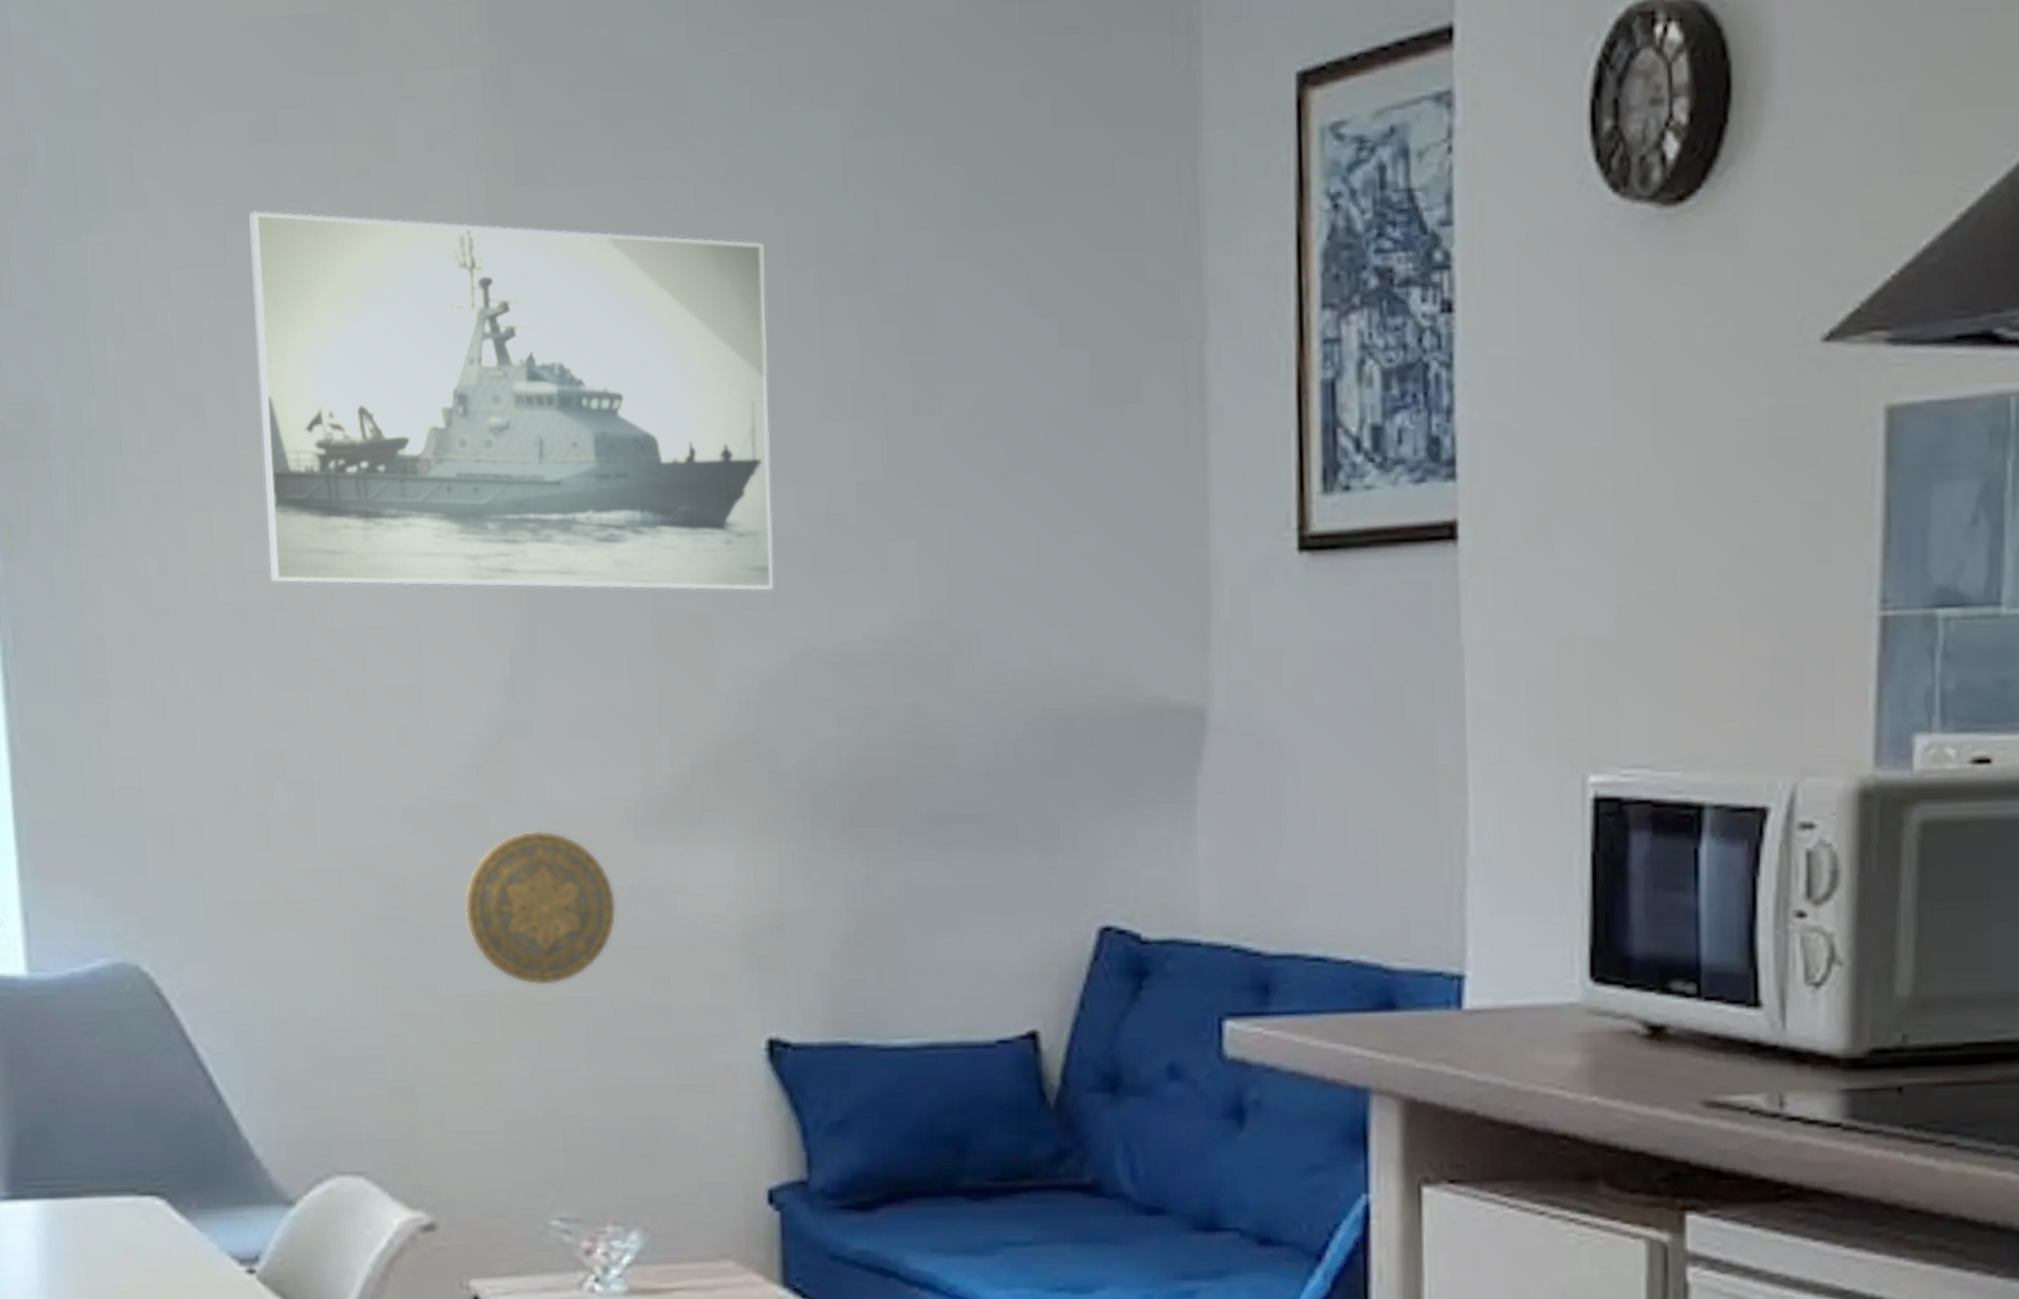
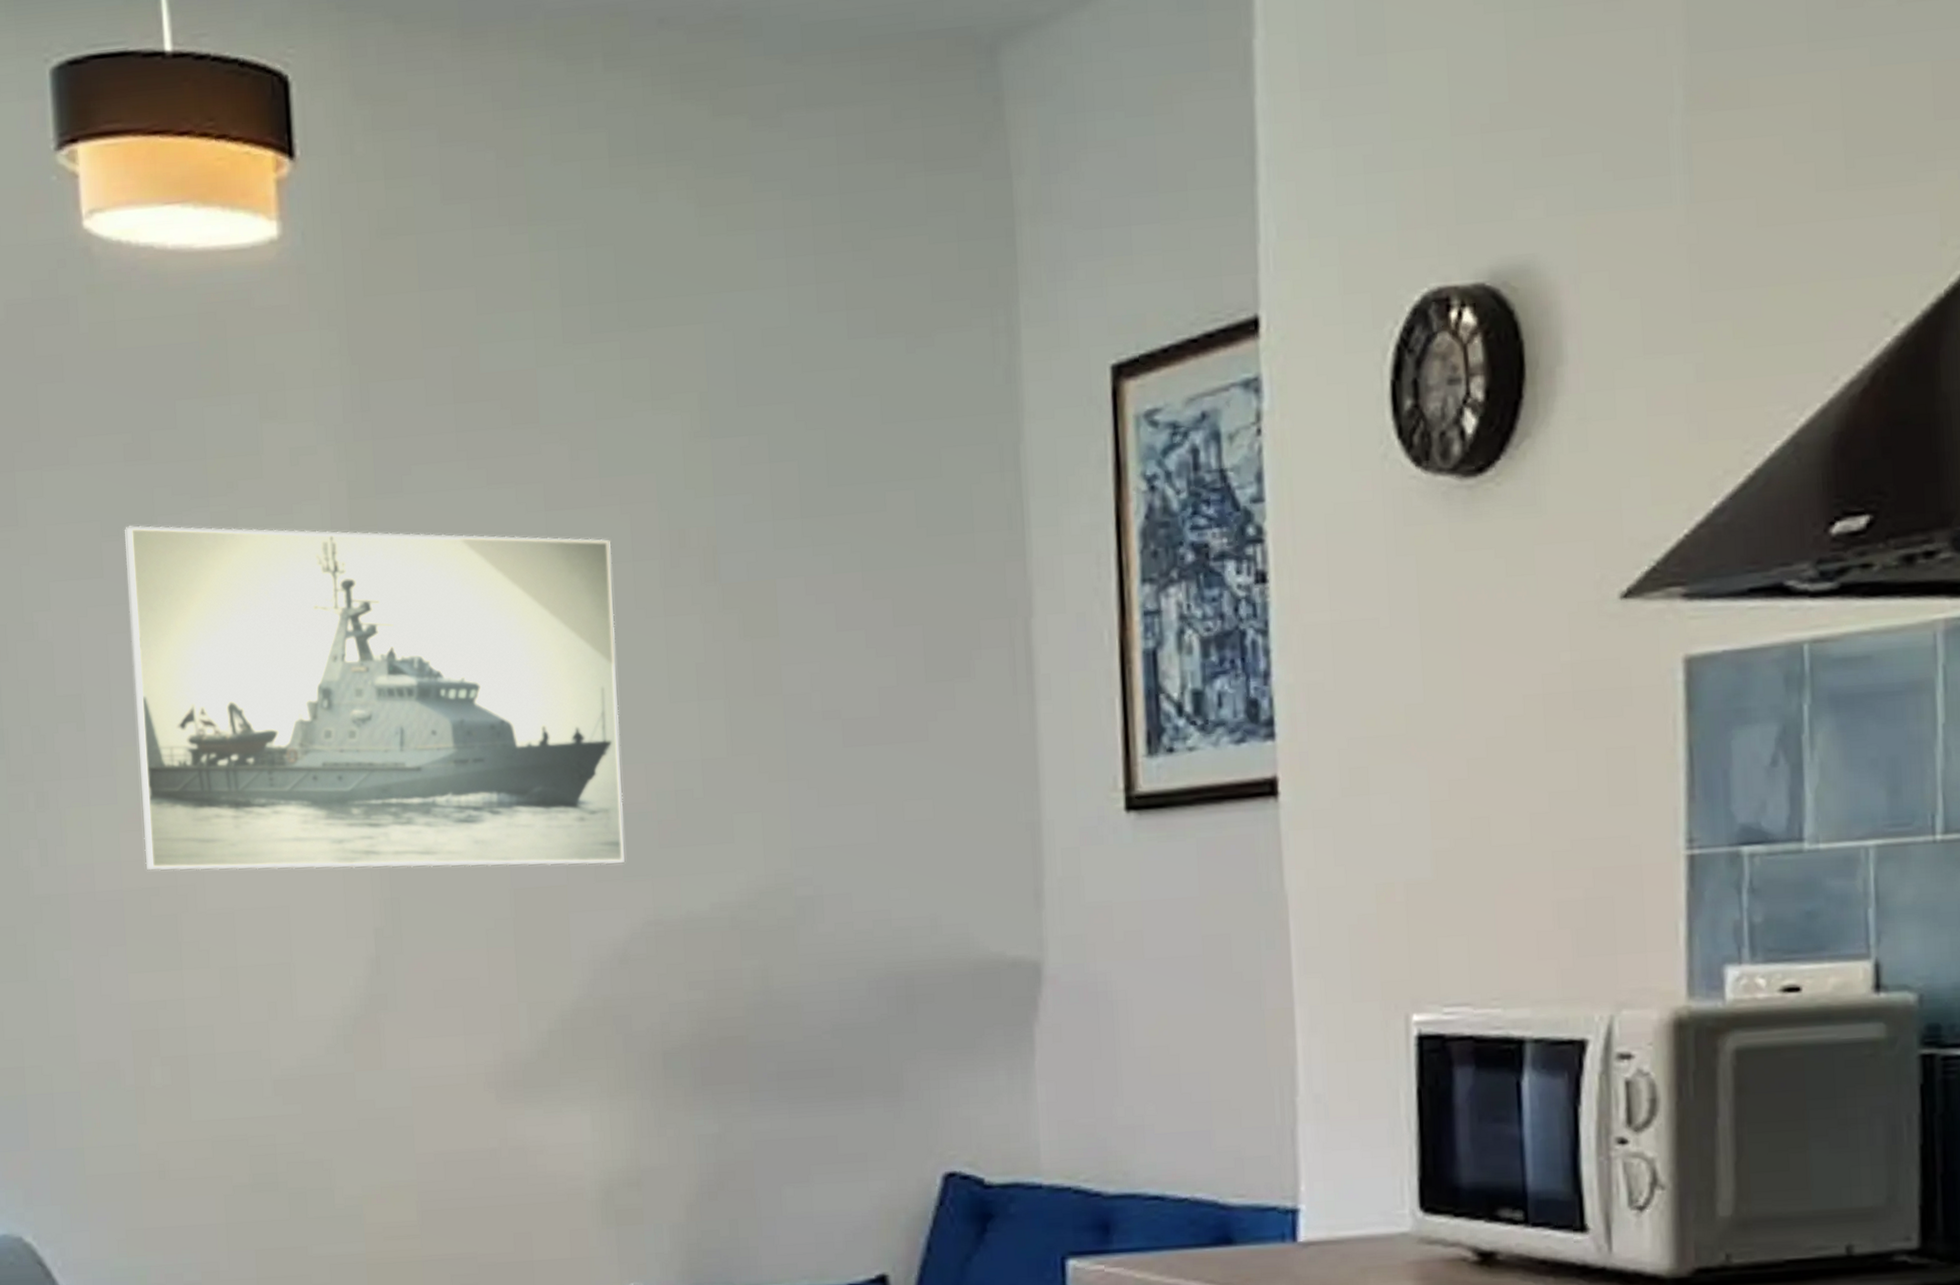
decorative plate: present [464,829,617,986] -> none [332,1096,480,1246]

